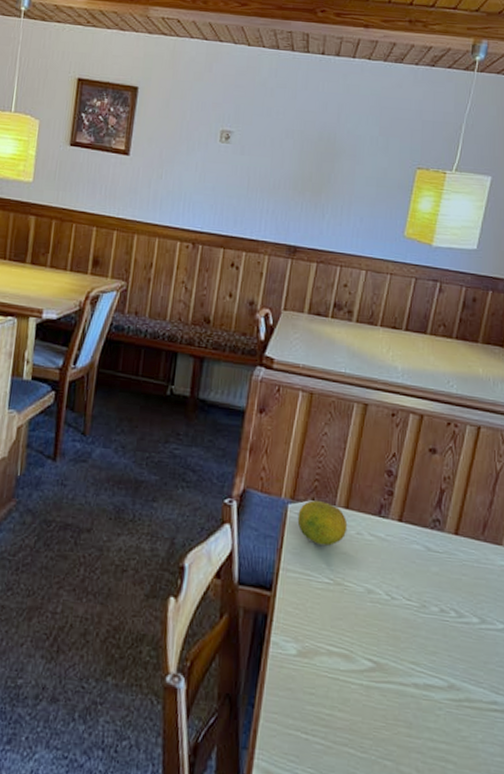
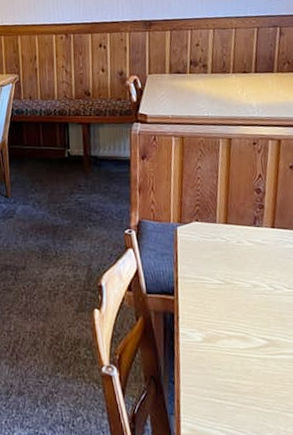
fruit: present [297,500,348,546] -> none [186,221,229,255]

